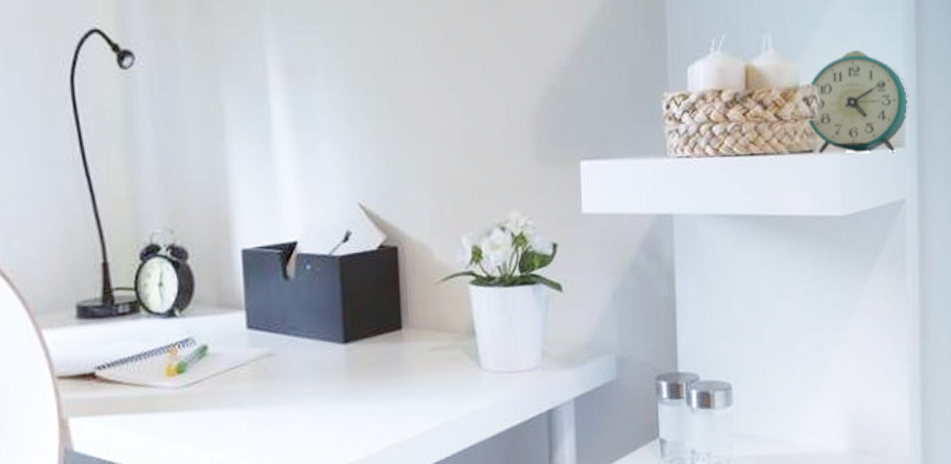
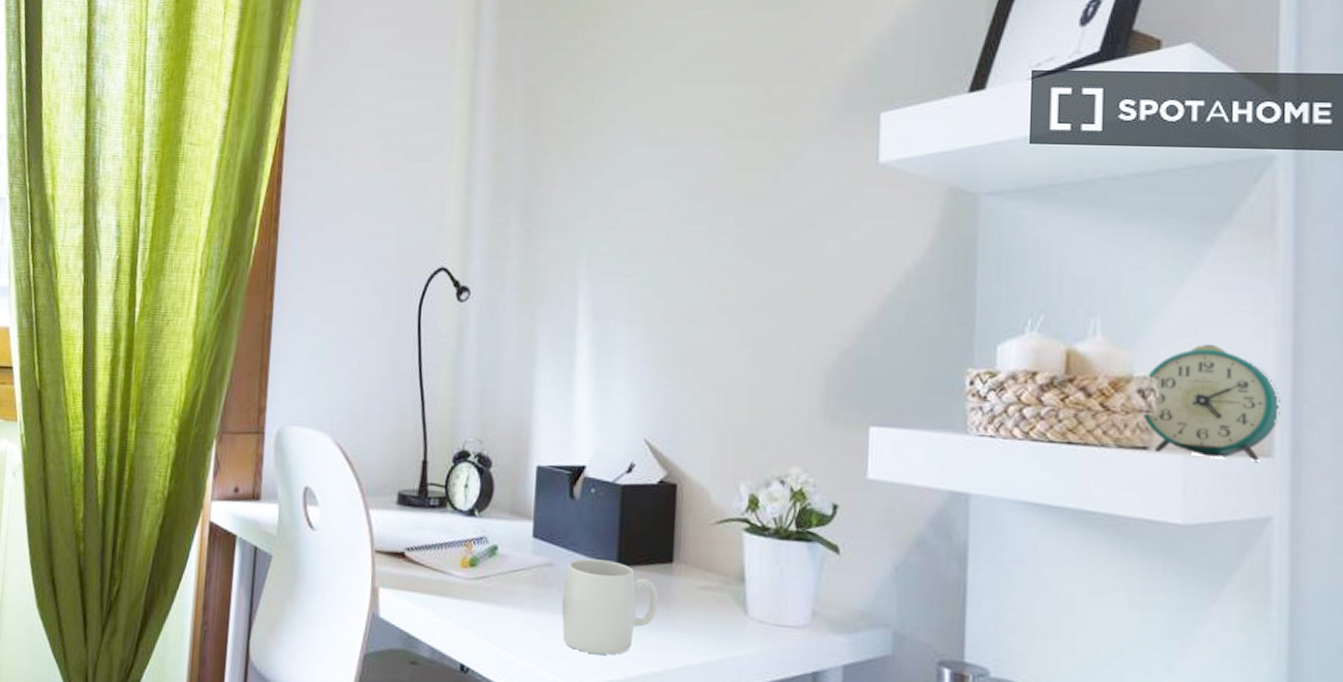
mug: none [287,338,392,440] -> present [561,558,659,655]

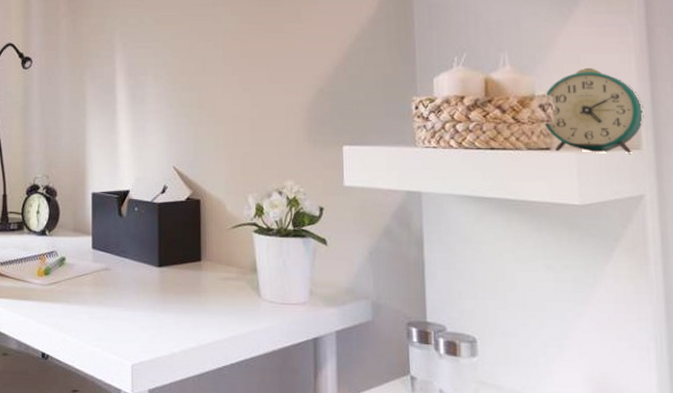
mug: present [561,558,659,655] -> none [117,262,192,337]

